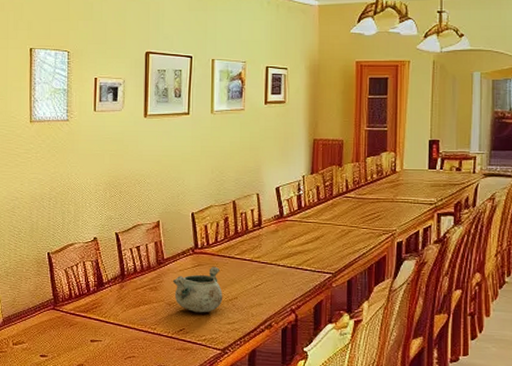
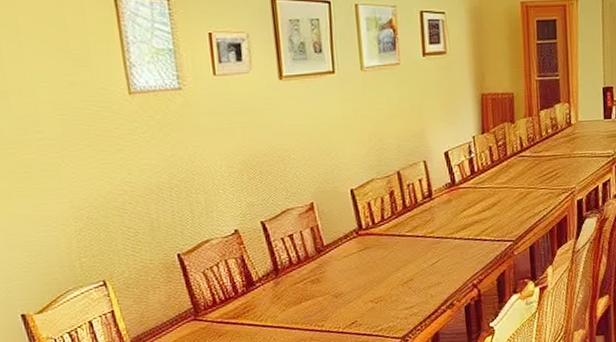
decorative bowl: present [172,266,223,313] -> none [336,247,397,302]

